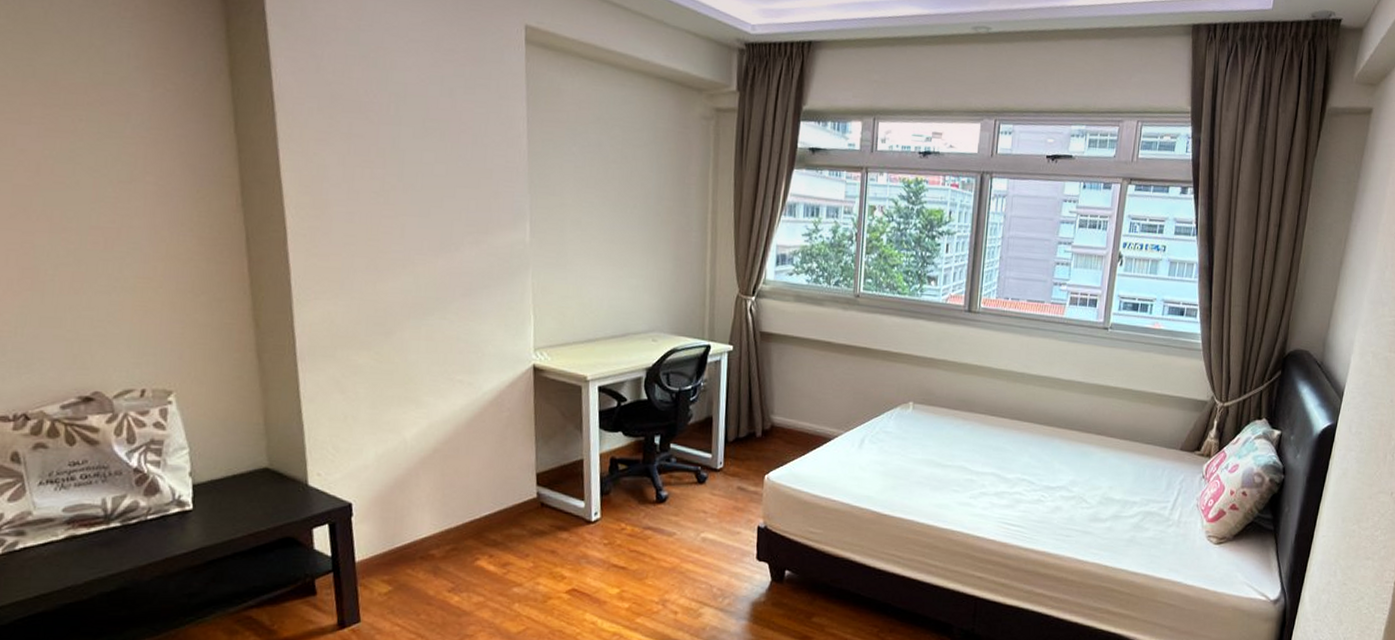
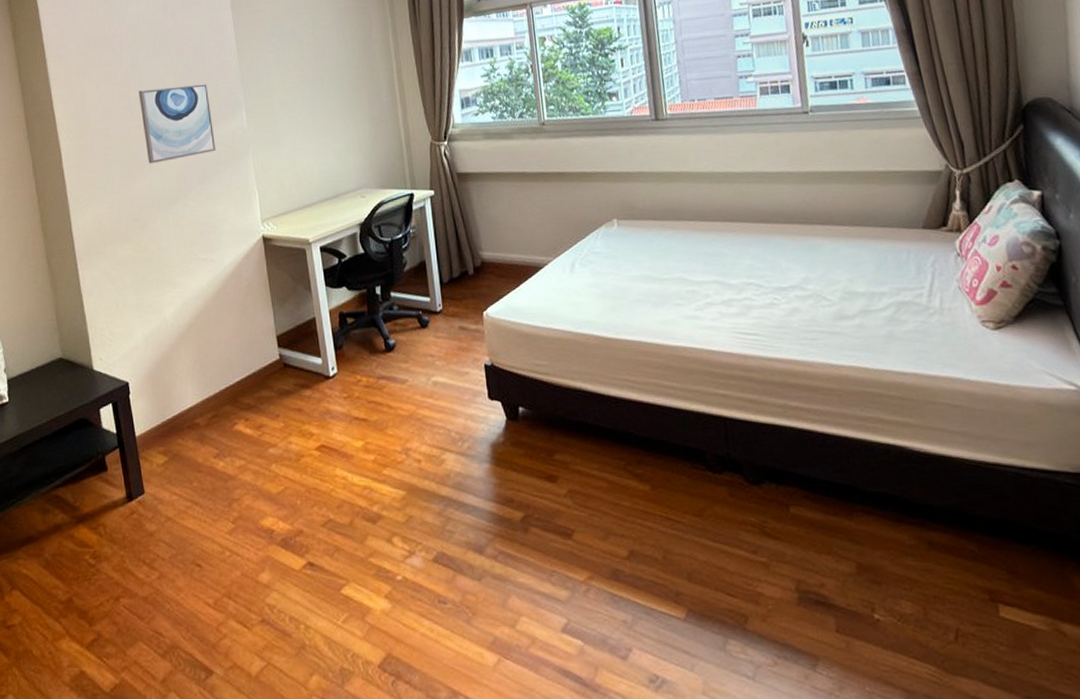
wall art: none [397,175,489,265] -> present [139,84,216,164]

